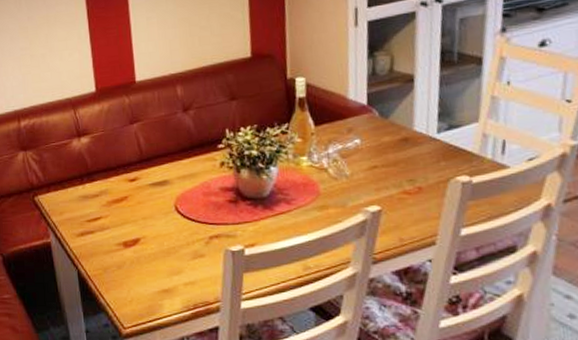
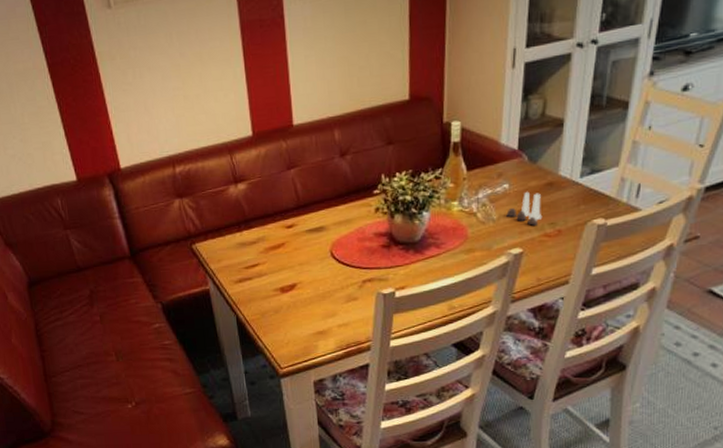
salt and pepper shaker set: none [360,146,400,182] -> present [506,191,543,226]

